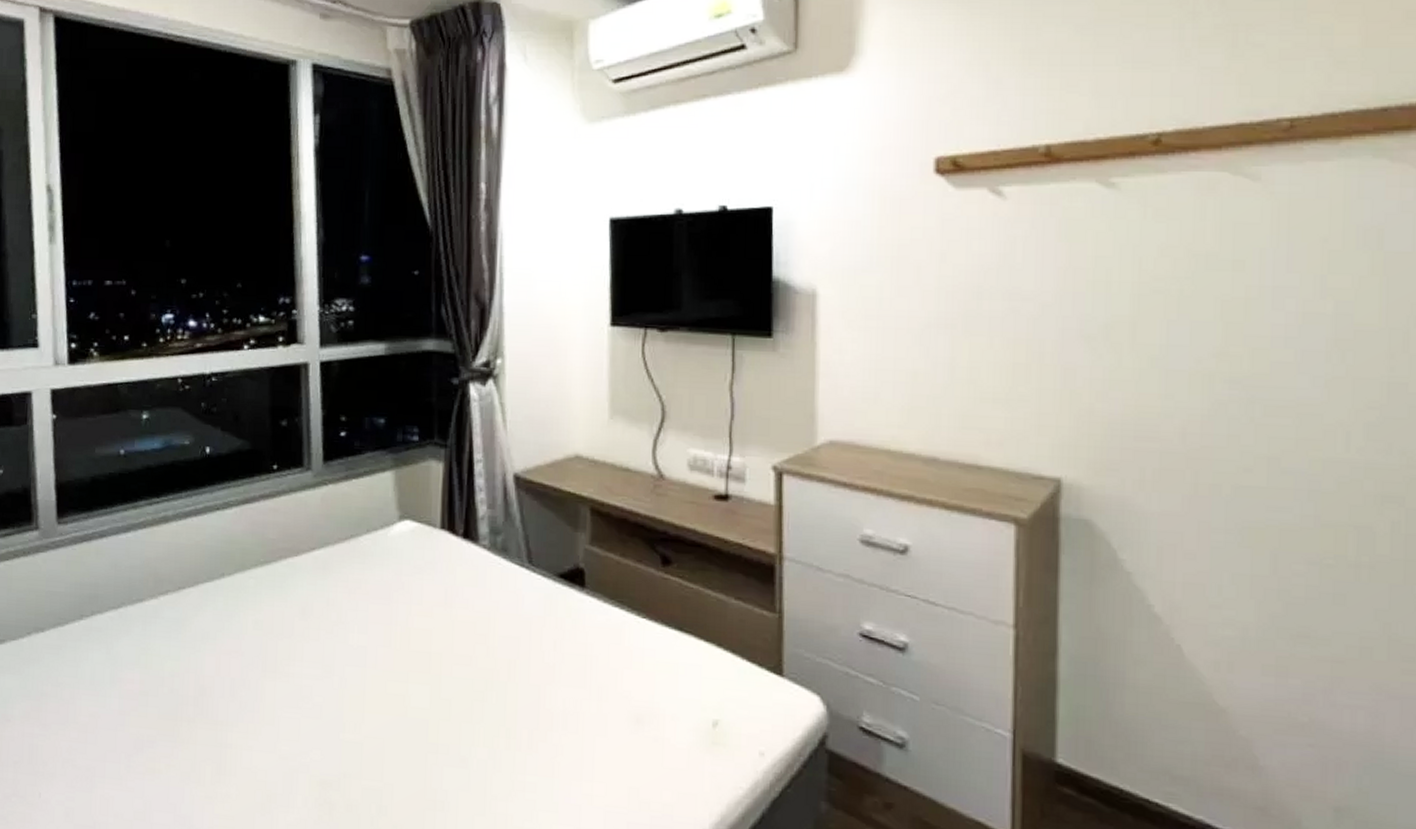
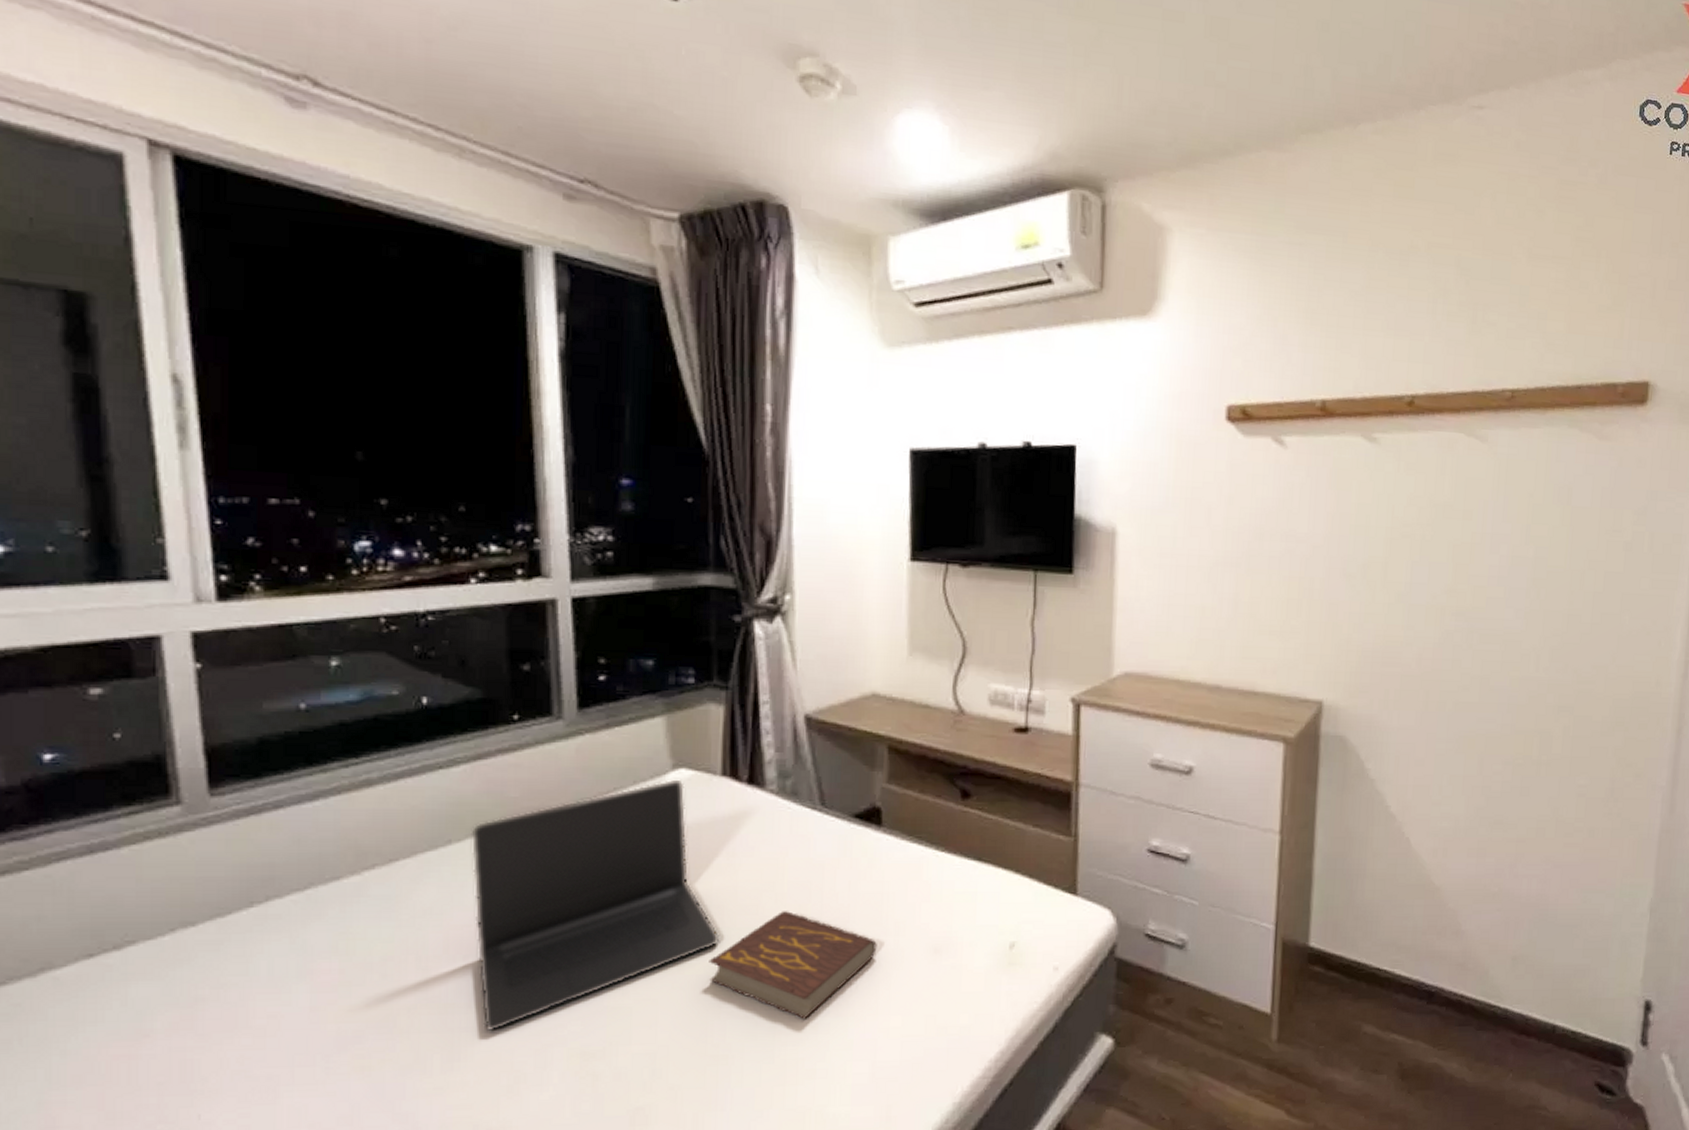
laptop: none [239,529,439,751] -> present [470,779,721,1032]
book: none [428,664,581,776] -> present [709,911,877,1019]

